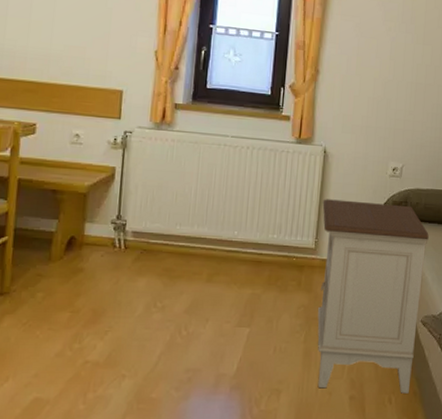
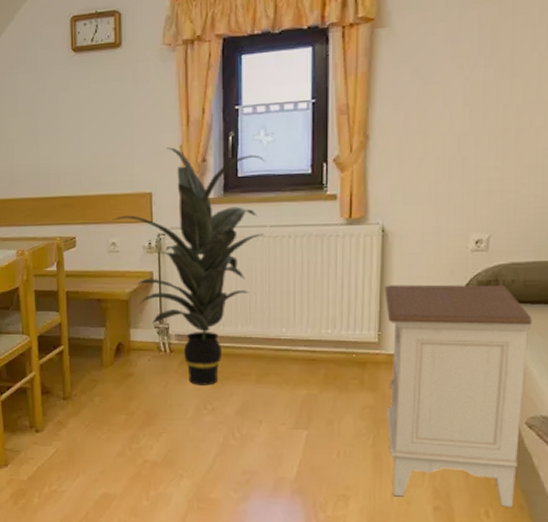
indoor plant: none [77,50,233,283] -> present [111,147,266,385]

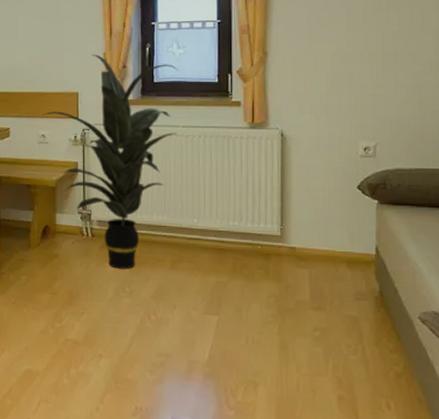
nightstand: present [384,284,532,507] -> none [285,184,418,400]

